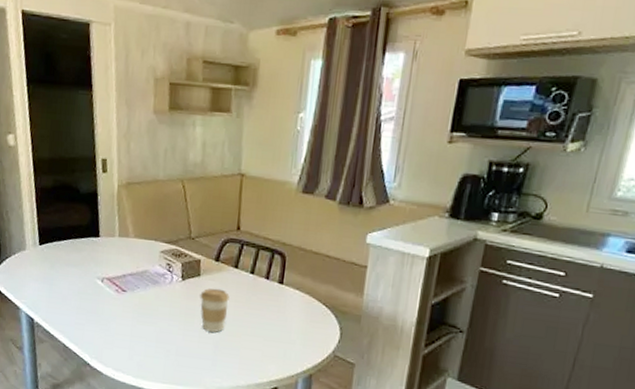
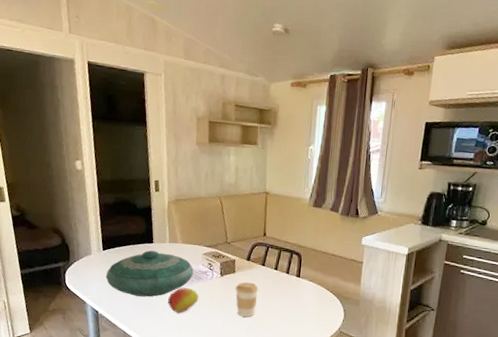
decorative bowl: none [42,246,149,304] -> present [105,250,194,297]
fruit: none [116,293,154,325] -> present [167,287,198,313]

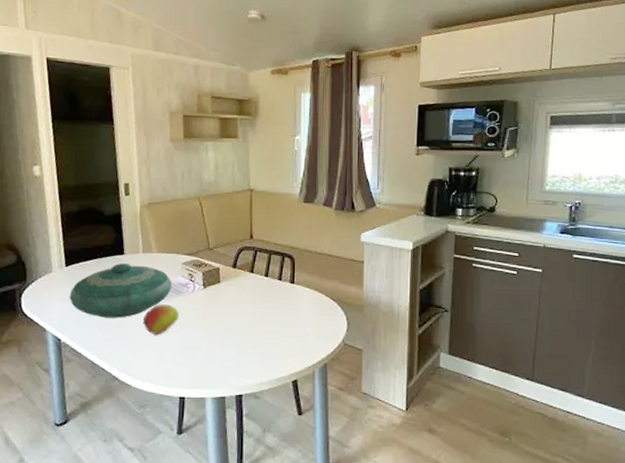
coffee cup: present [235,282,259,317] -> none [221,293,248,334]

